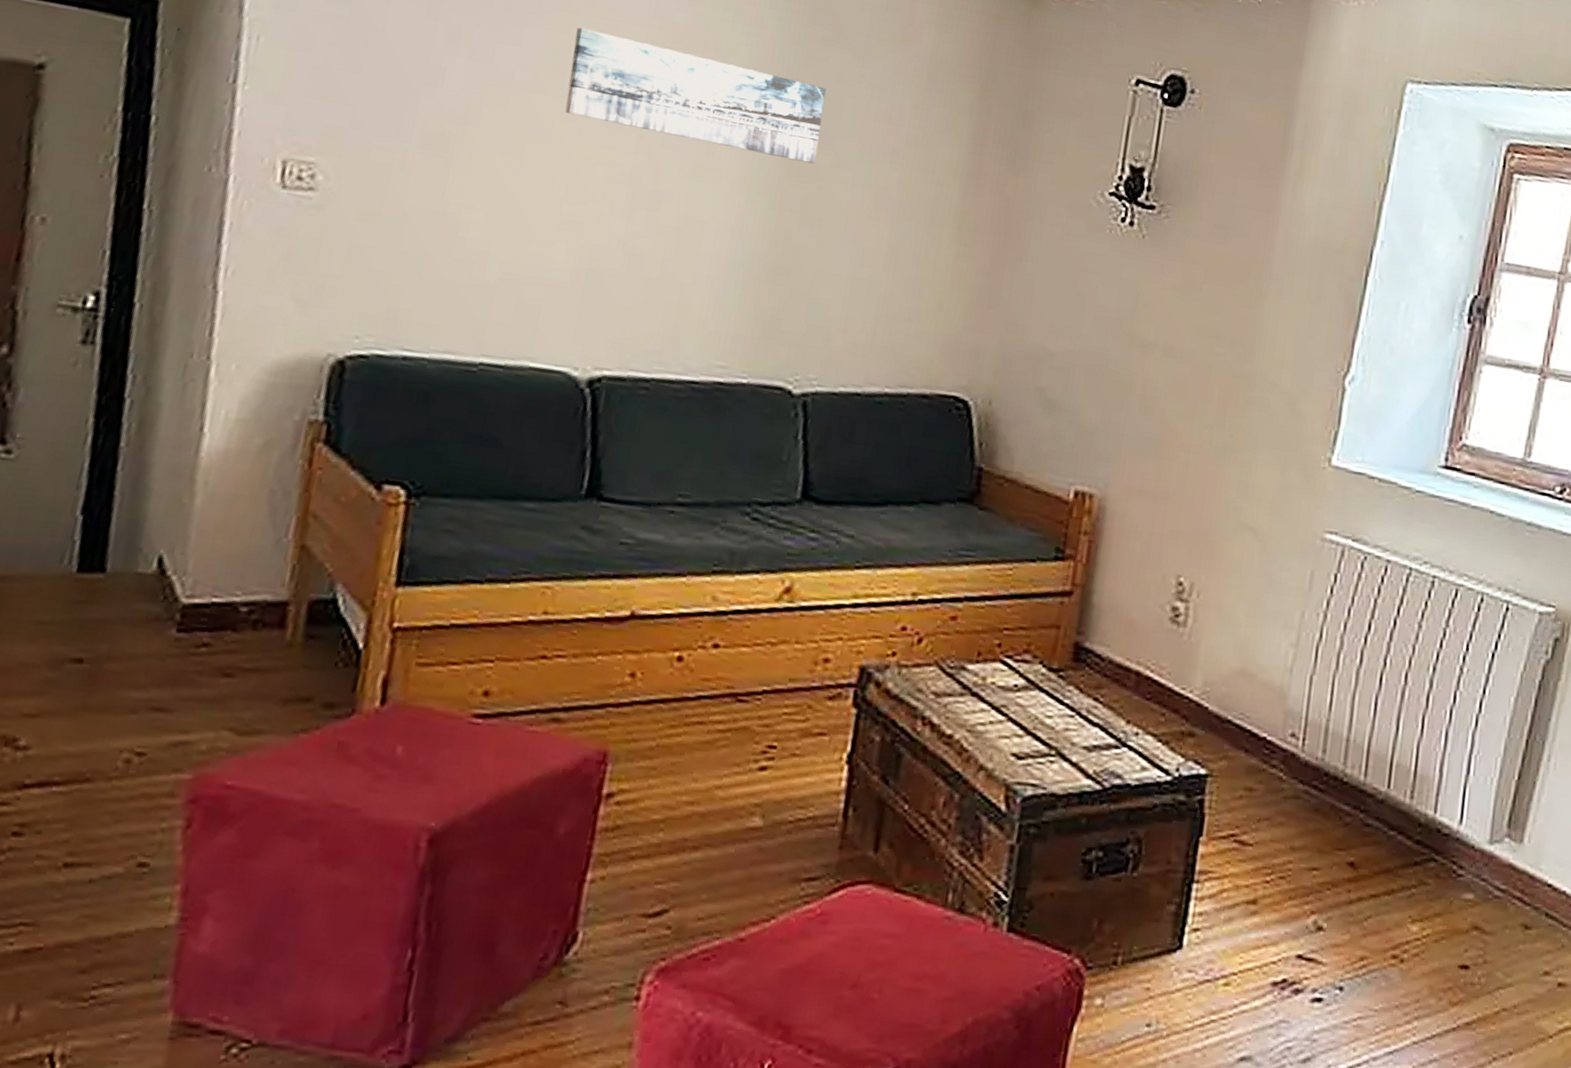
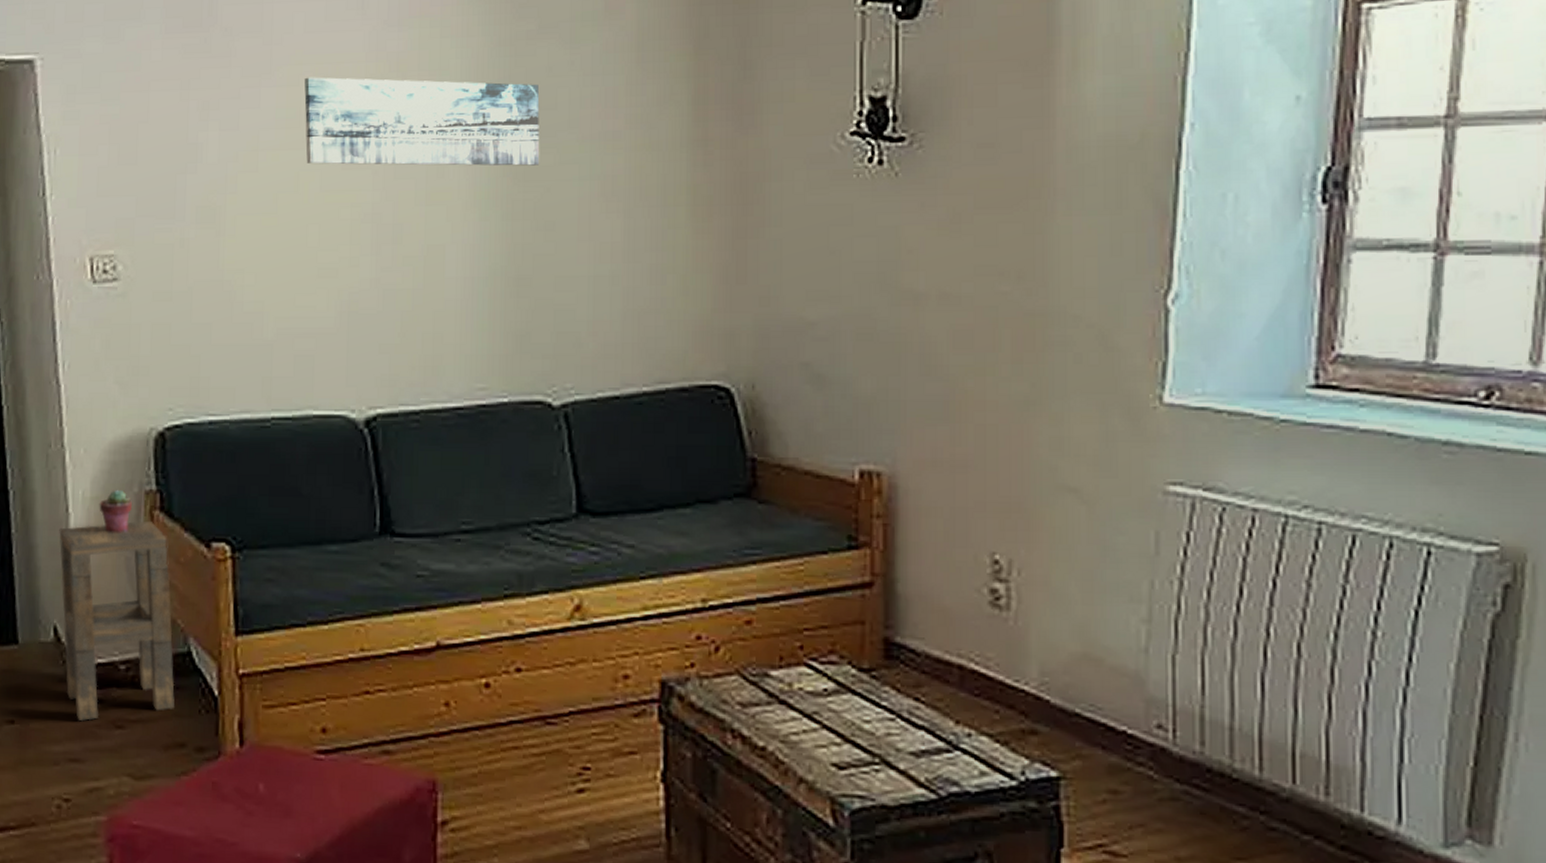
side table: none [162,448,330,667] -> present [59,520,175,722]
potted succulent: none [244,414,289,463] -> present [99,490,132,533]

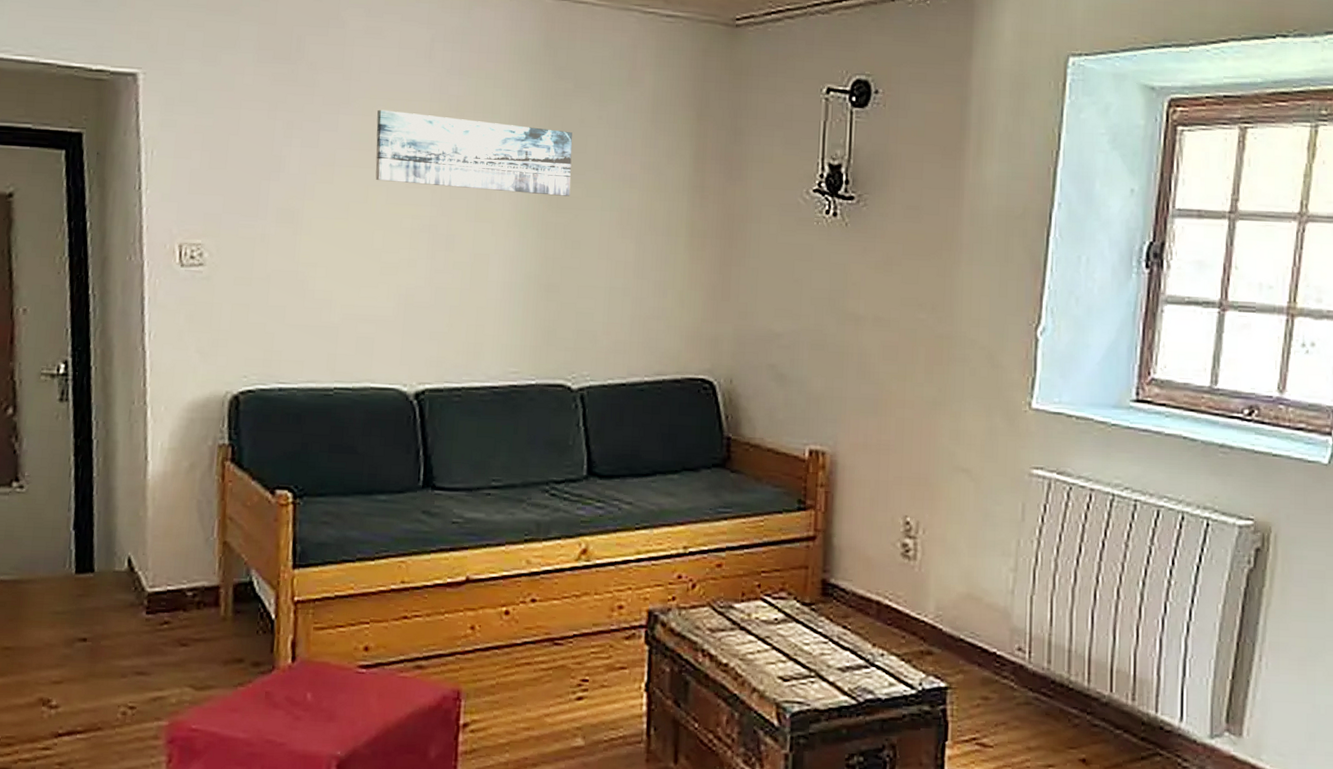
side table: present [59,520,175,722] -> none [136,469,237,640]
potted succulent: present [99,490,132,533] -> none [175,443,206,480]

